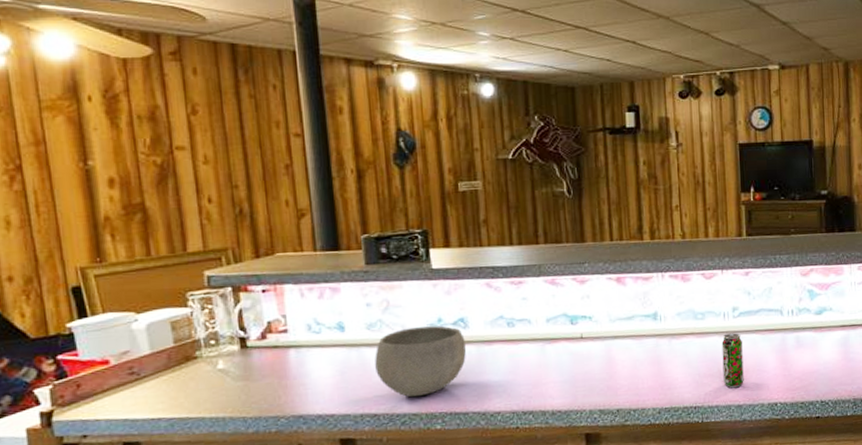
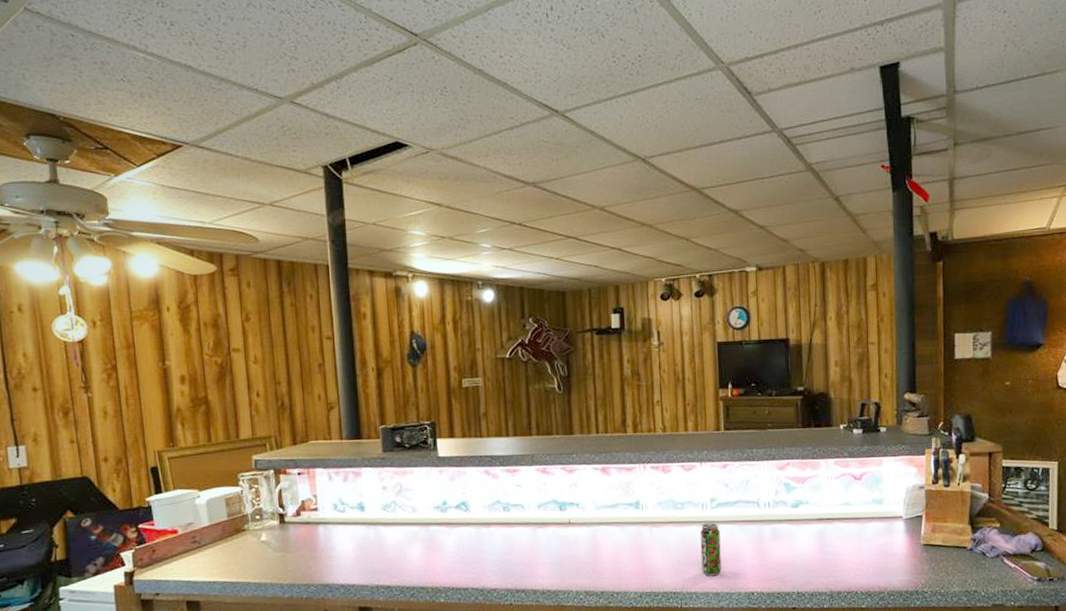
bowl: present [375,325,467,398] -> none [389,508,468,573]

